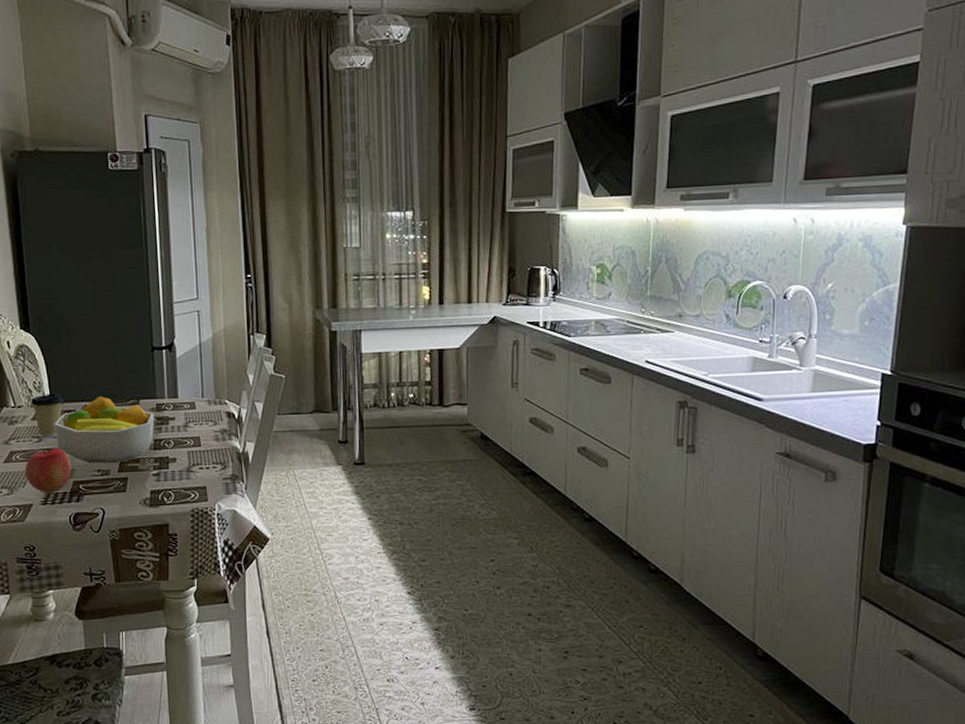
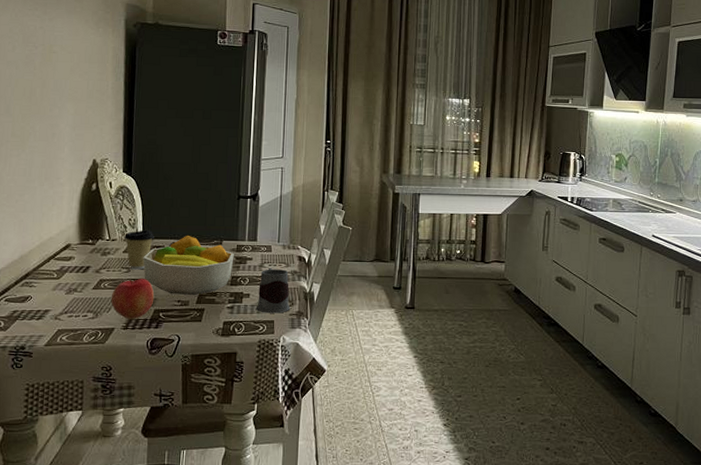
mug: none [184,427,224,479] -> present [255,268,291,313]

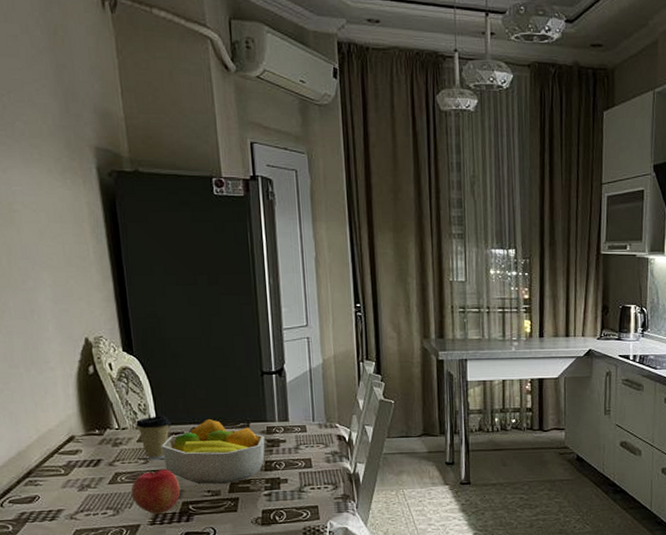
mug: present [255,268,291,313] -> none [296,450,335,499]

